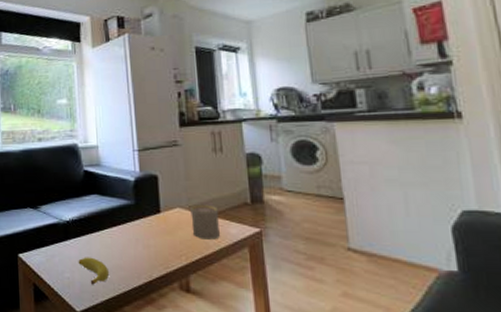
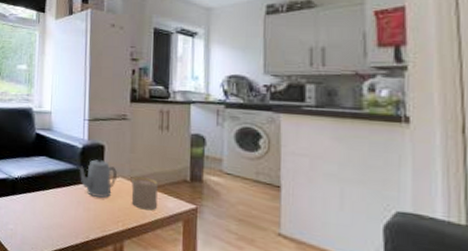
banana: present [78,257,109,285] -> none [22,212,49,239]
teapot: none [133,189,175,233] -> present [79,157,118,198]

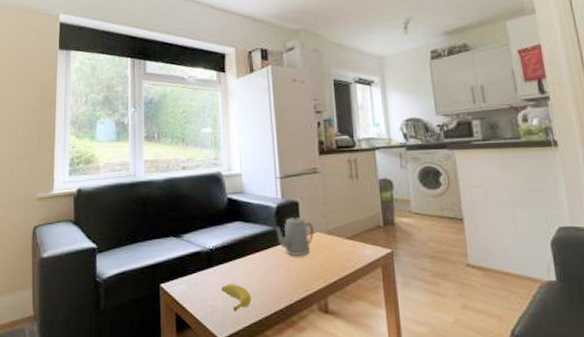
banana: none [22,212,49,239] -> present [221,283,251,311]
cup: present [131,176,159,211] -> none [328,228,355,262]

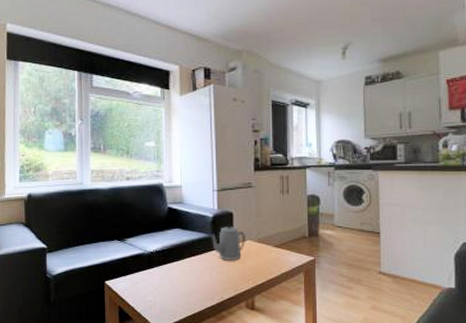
banana: present [221,283,251,311] -> none [160,282,186,306]

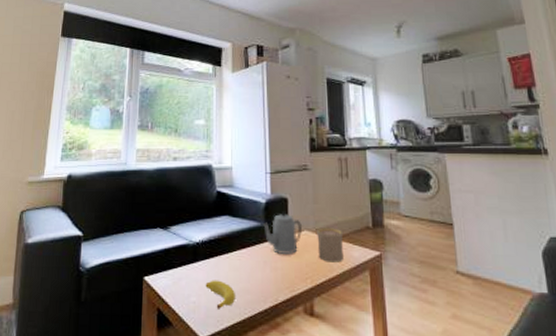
banana: none [160,282,186,306] -> present [205,280,235,309]
cup: none [259,237,283,267] -> present [317,227,344,263]

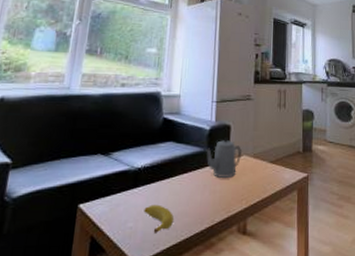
cup: present [317,227,344,263] -> none [254,152,278,184]

